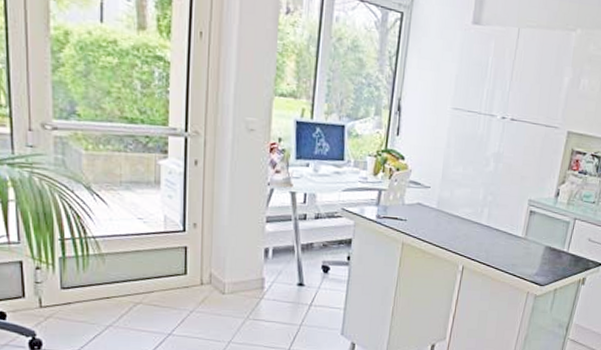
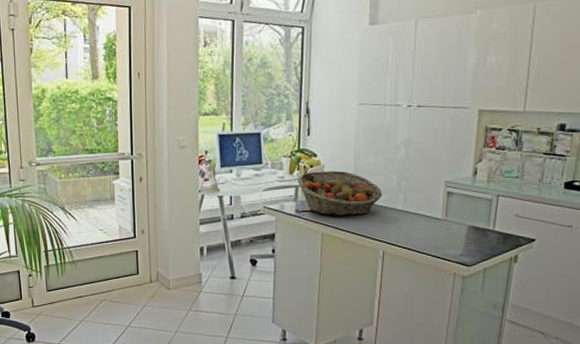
fruit basket: none [381,175,468,227] -> present [297,171,382,216]

